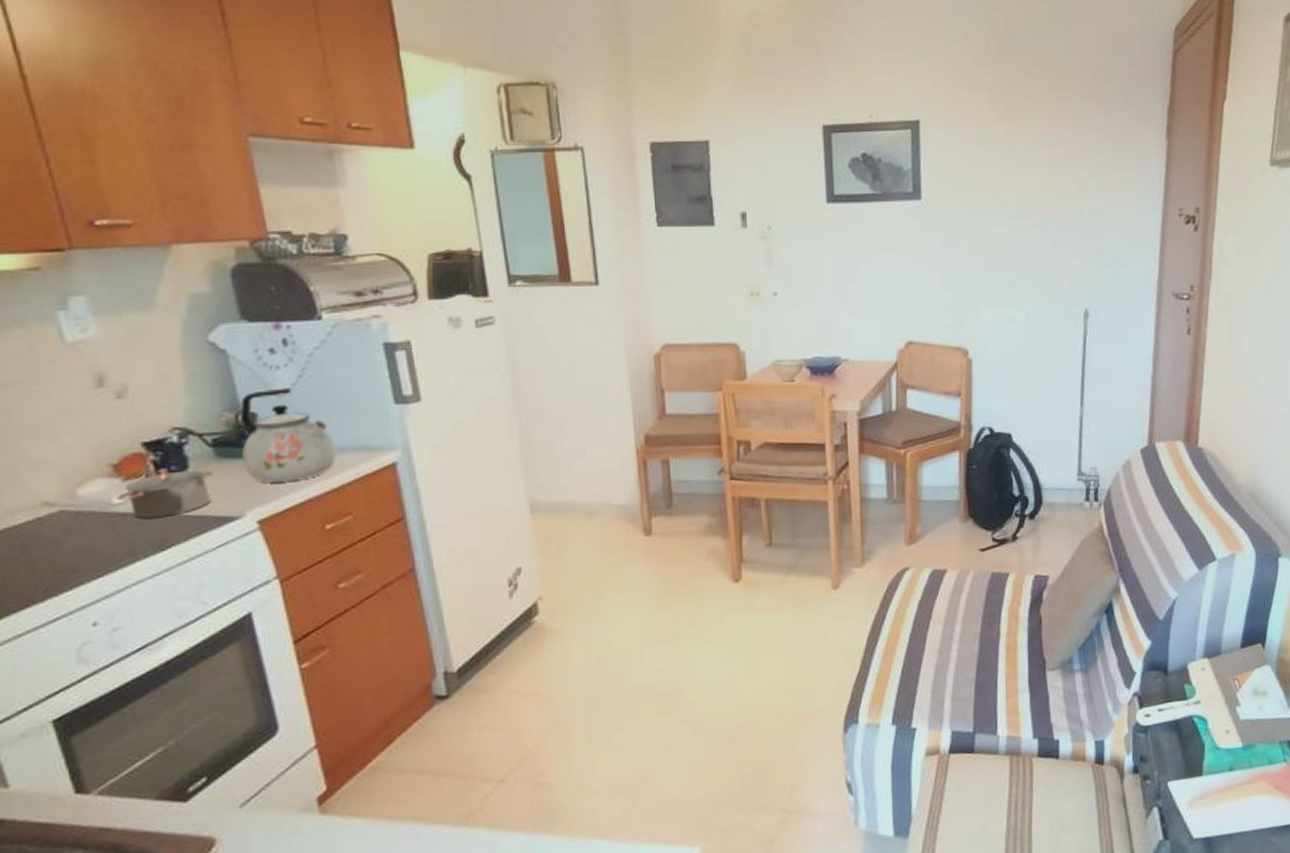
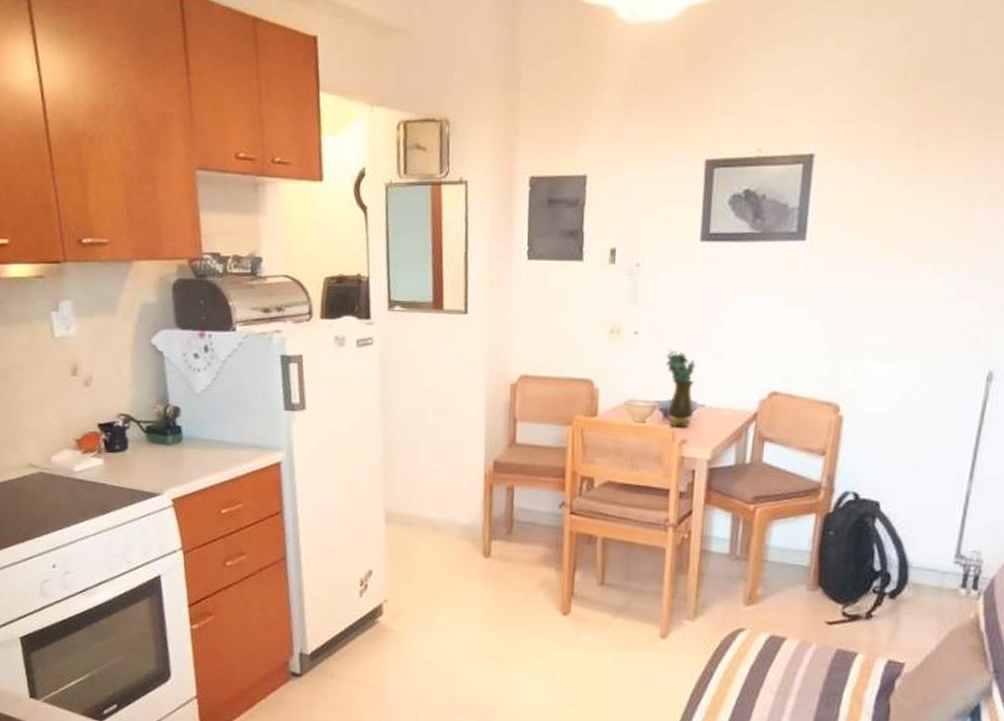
cooking pot: present [116,468,213,519] -> none [76,446,145,488]
kettle: present [239,387,337,483] -> none [166,388,236,469]
vase: none [808,307,839,383] -> present [666,348,695,428]

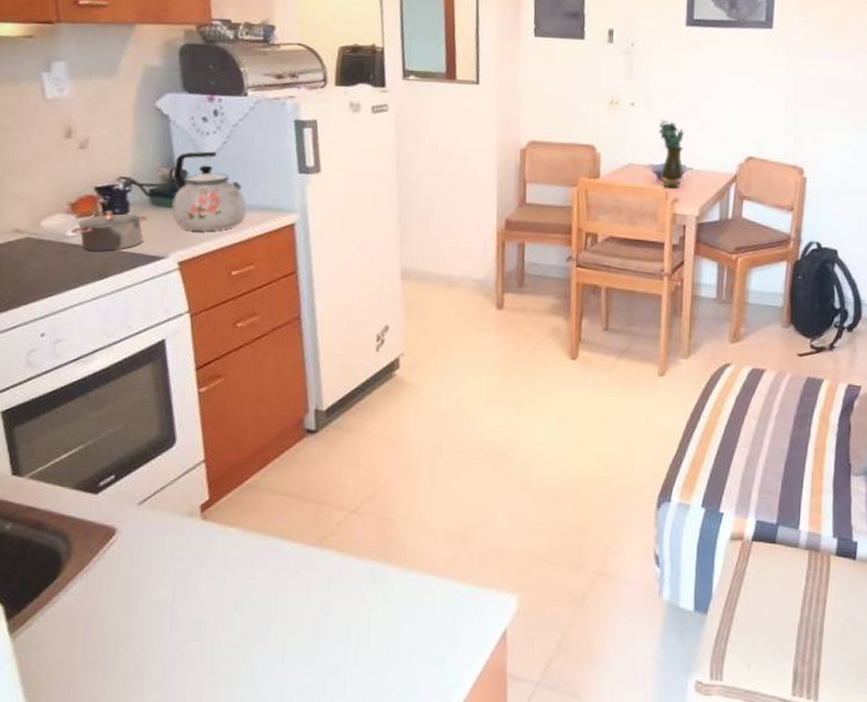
cooking pot: none [76,446,145,488] -> present [70,210,148,252]
kettle: none [166,388,236,469] -> present [172,151,248,231]
bowl: present [623,399,658,423] -> none [622,163,653,184]

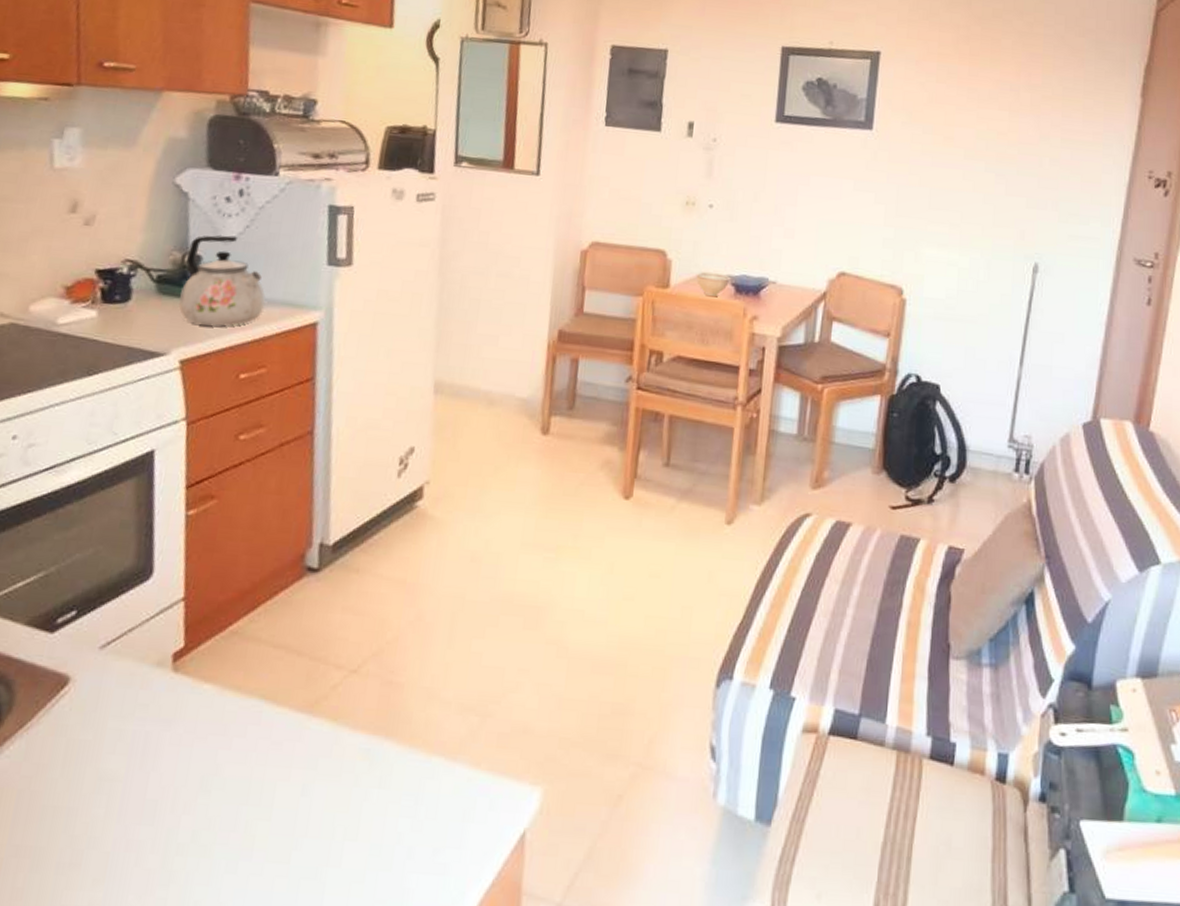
cooking pot: present [70,210,148,252] -> none [61,296,151,344]
bowl: none [622,163,653,184] -> present [696,272,731,297]
vase: present [659,118,684,188] -> none [739,223,768,304]

